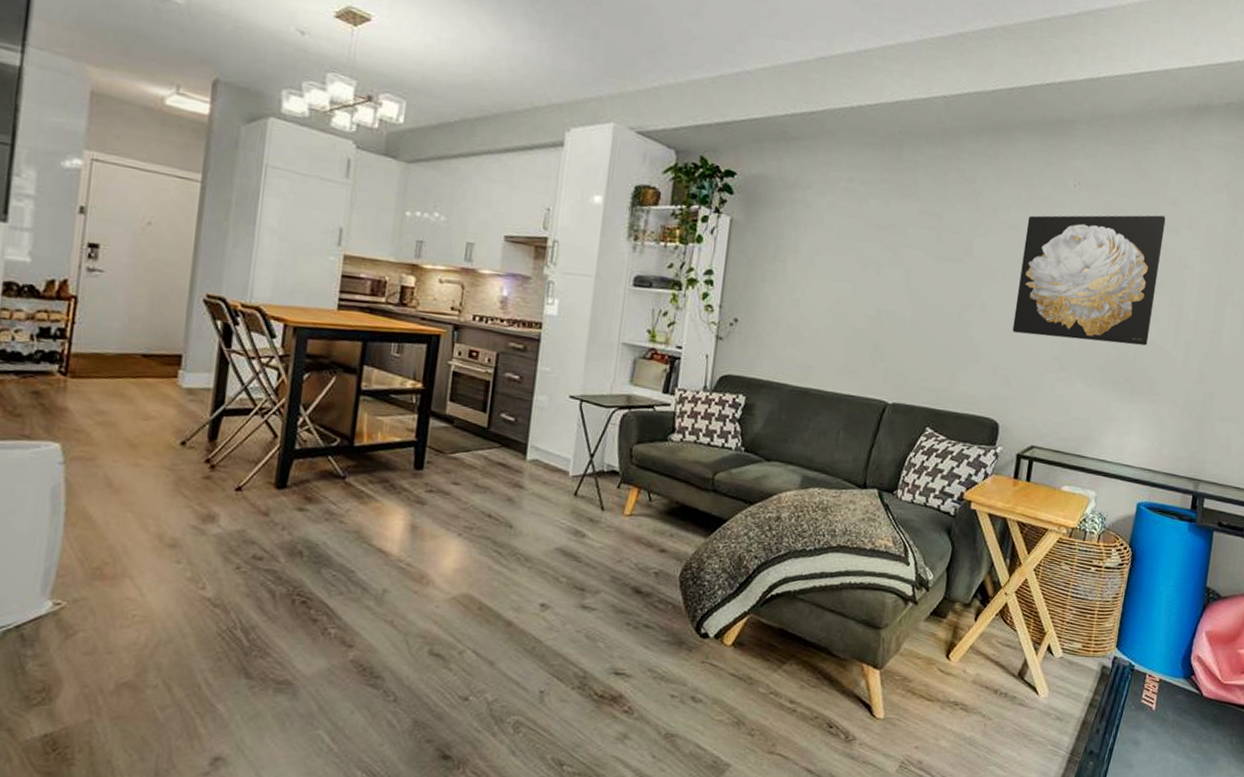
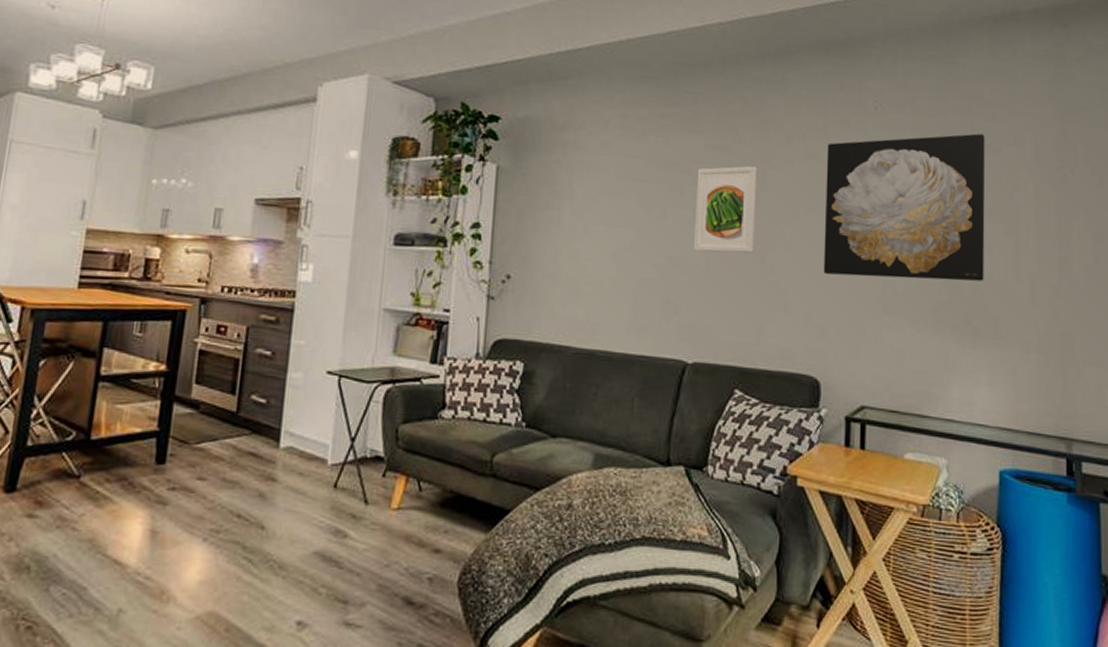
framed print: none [902,231,965,311] -> present [694,165,757,253]

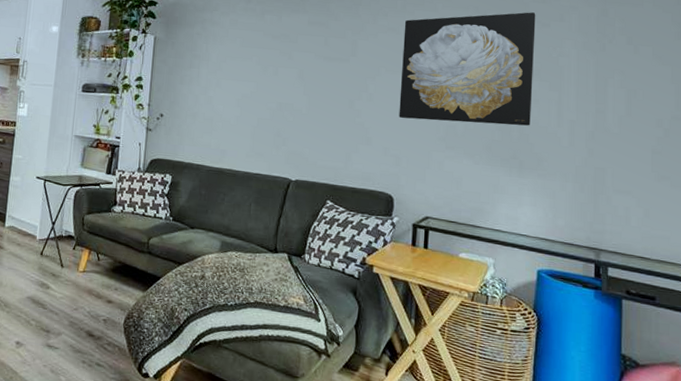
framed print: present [694,165,757,253] -> none [299,37,349,102]

